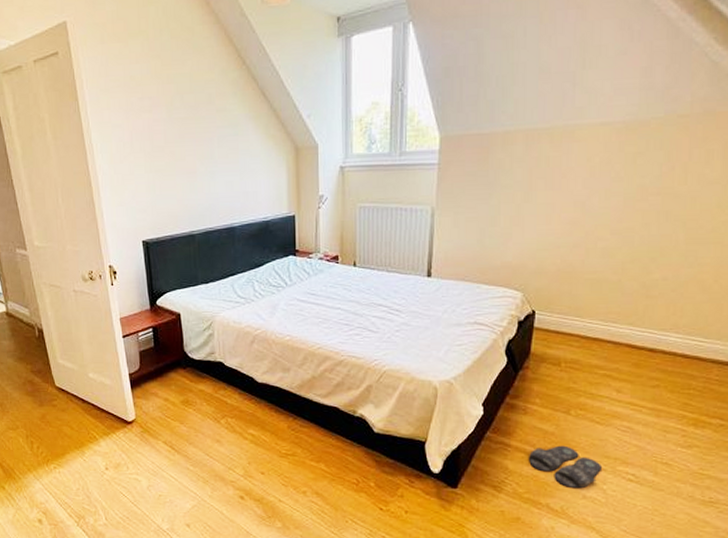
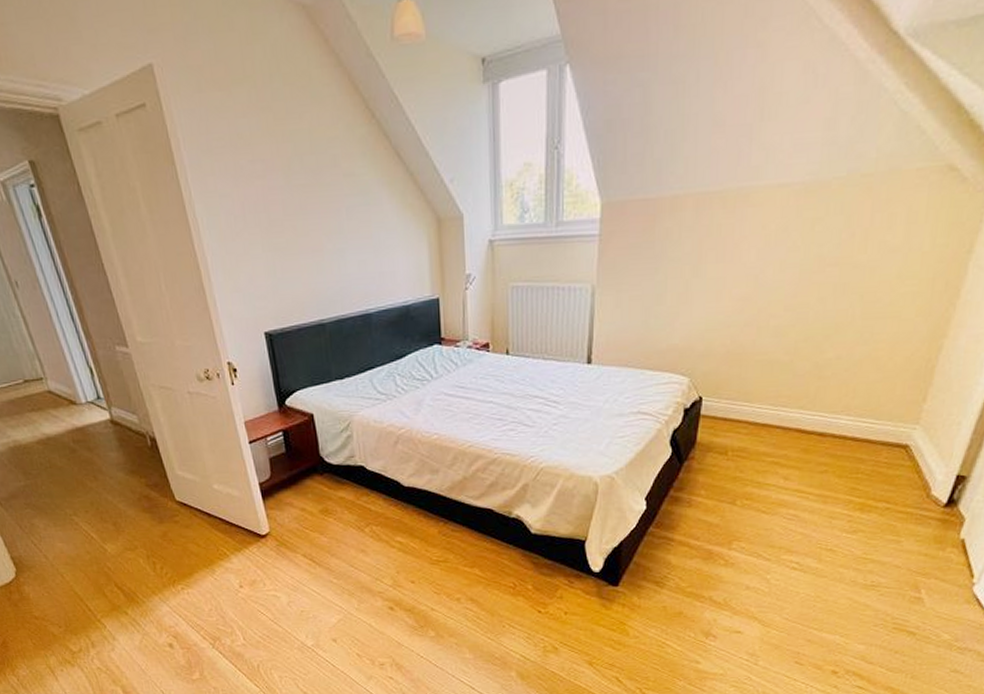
slippers: present [529,445,601,489] -> none [693,537,766,580]

